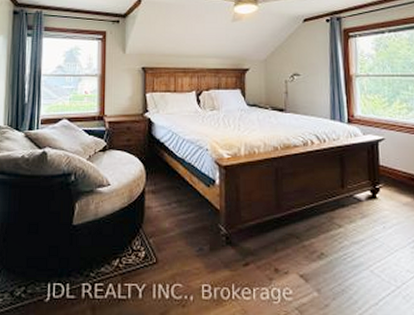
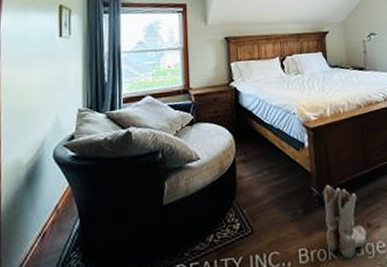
boots: none [230,225,275,301] -> present [322,185,368,259]

